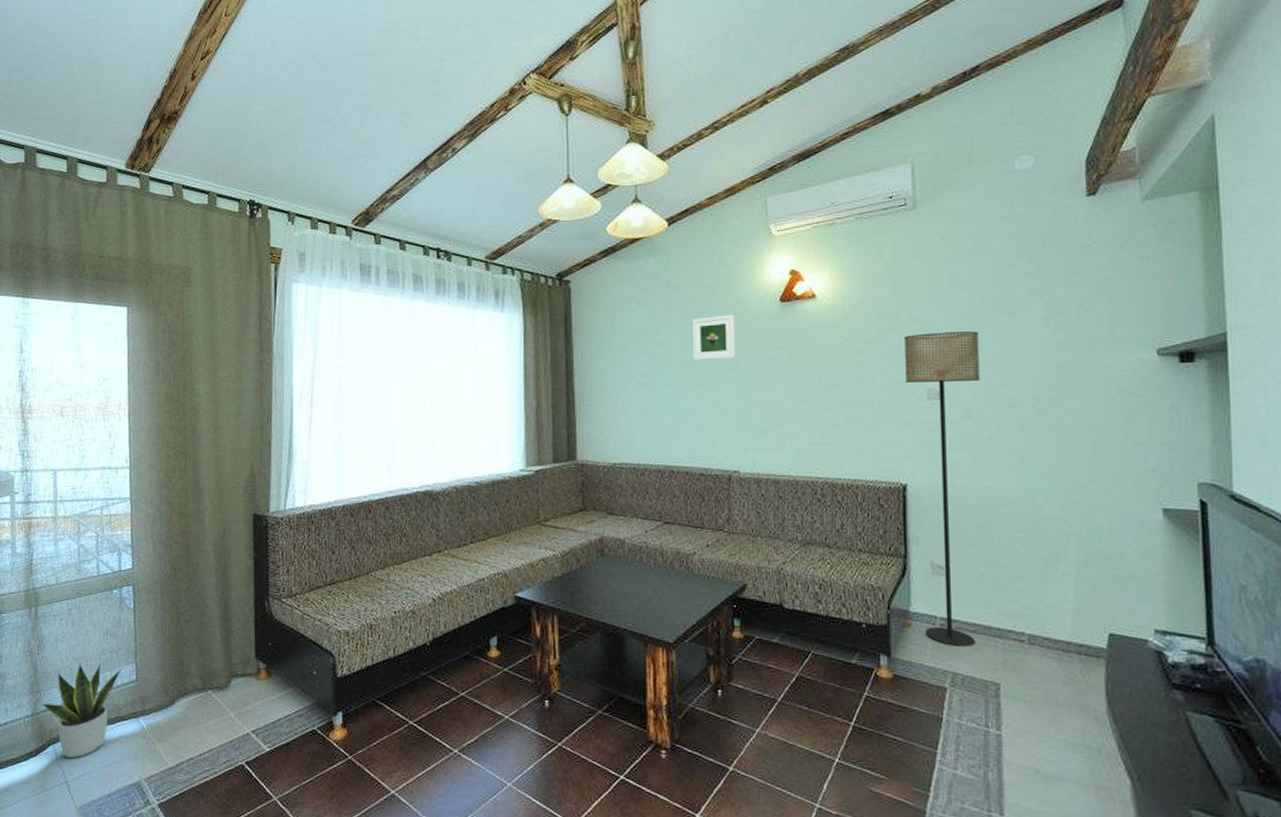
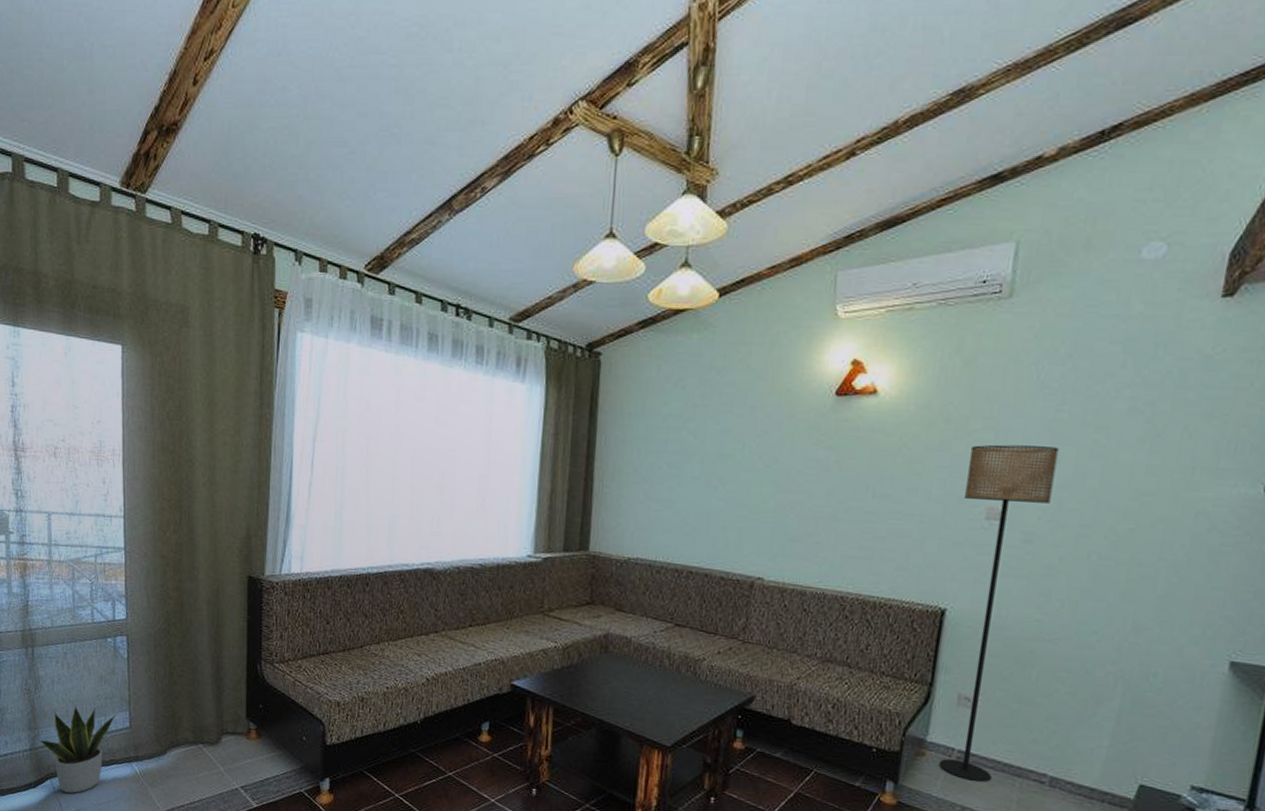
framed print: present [692,314,736,362] -> none [728,405,782,456]

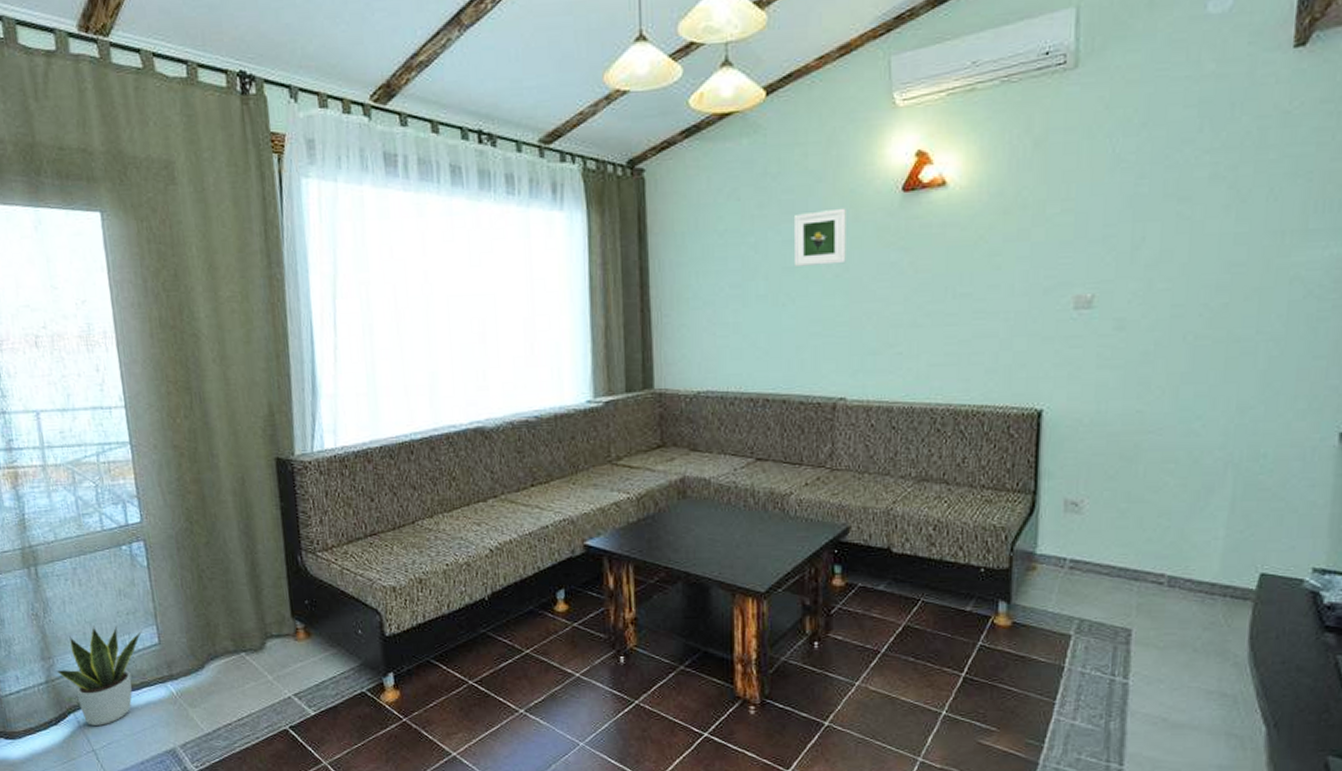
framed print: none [728,405,782,456] -> present [793,208,846,268]
floor lamp: present [939,444,1059,783] -> none [1050,224,1143,592]

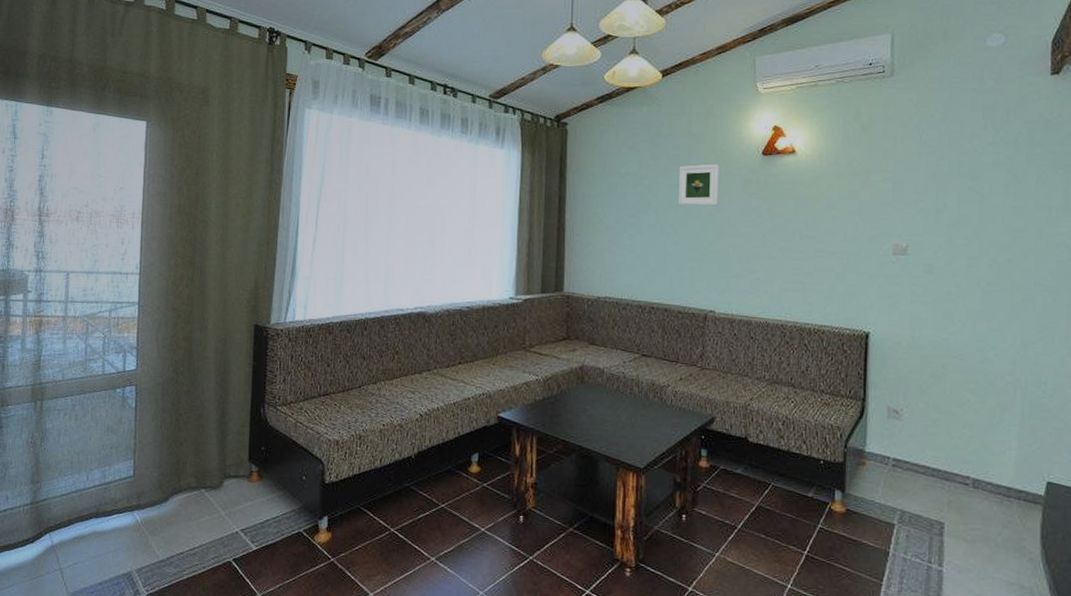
potted plant: present [56,626,143,726] -> none [41,456,122,547]

